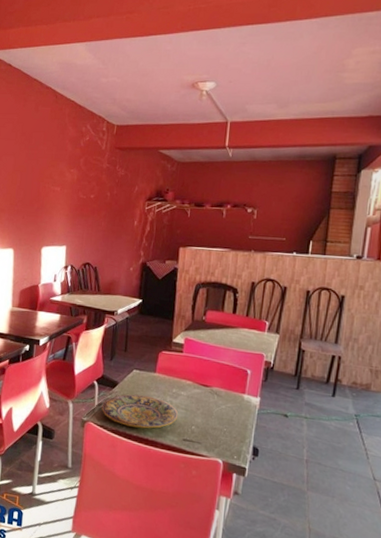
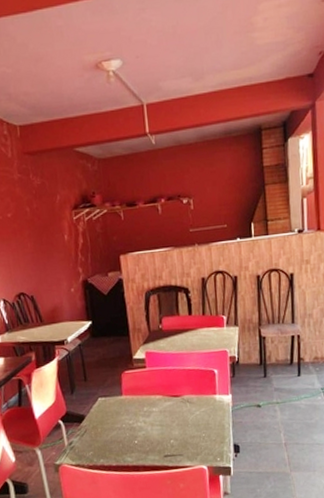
plate: present [102,394,178,429] -> none [73,421,155,458]

